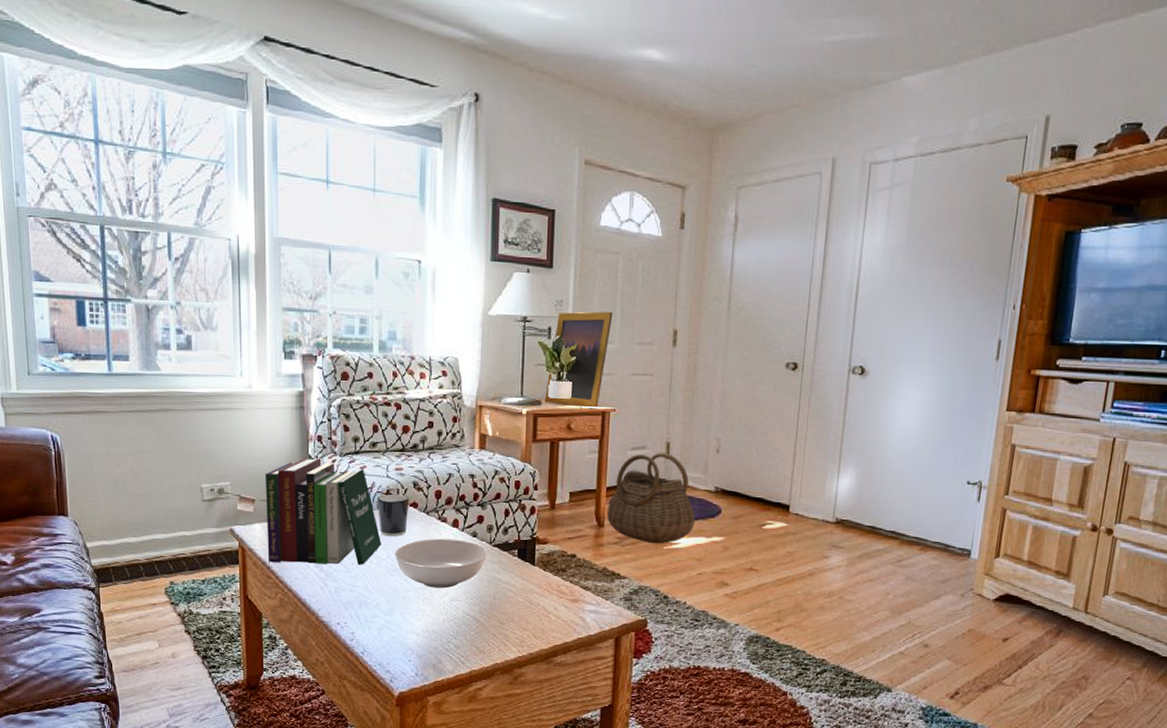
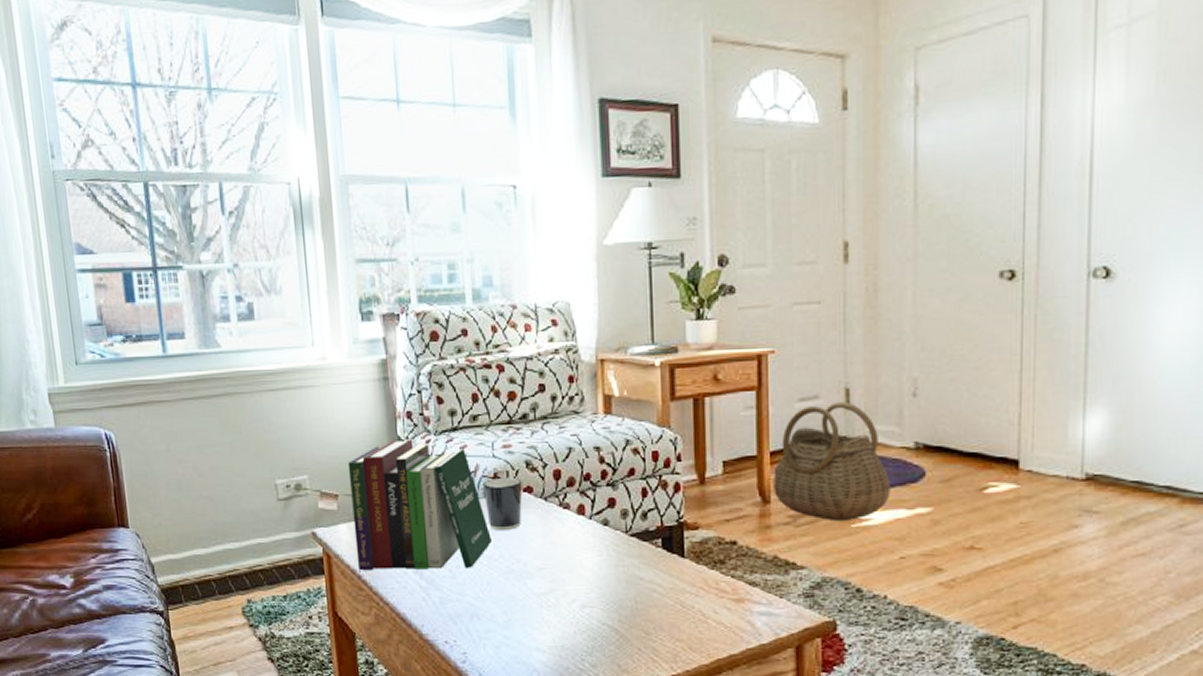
bowl: present [395,538,488,589] -> none [509,529,625,593]
picture frame: present [545,311,613,408] -> none [682,227,762,352]

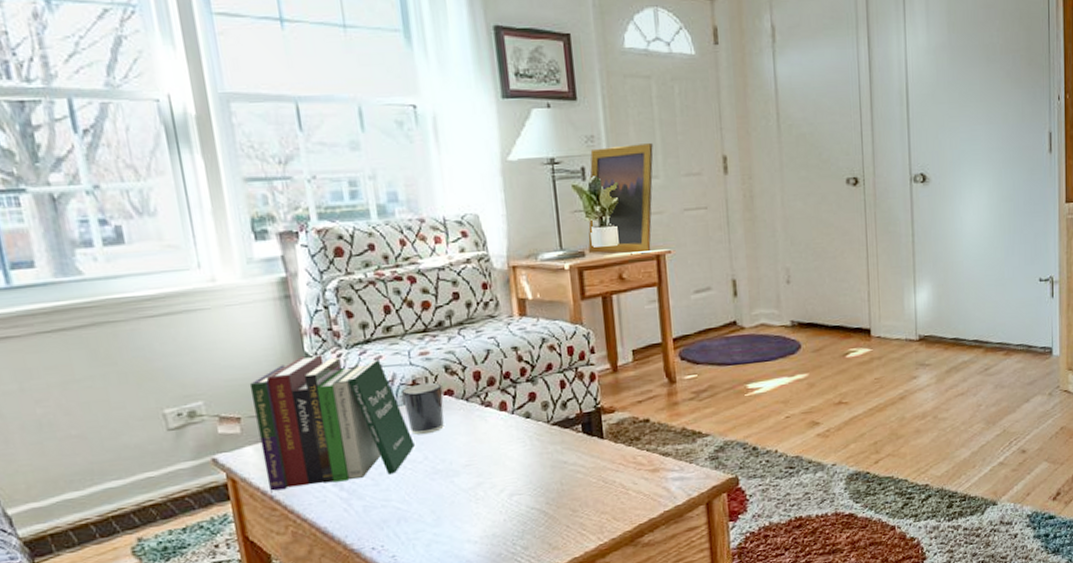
picture frame: none [682,227,762,352] -> present [588,143,654,254]
basket: present [774,401,890,522] -> none [677,290,775,393]

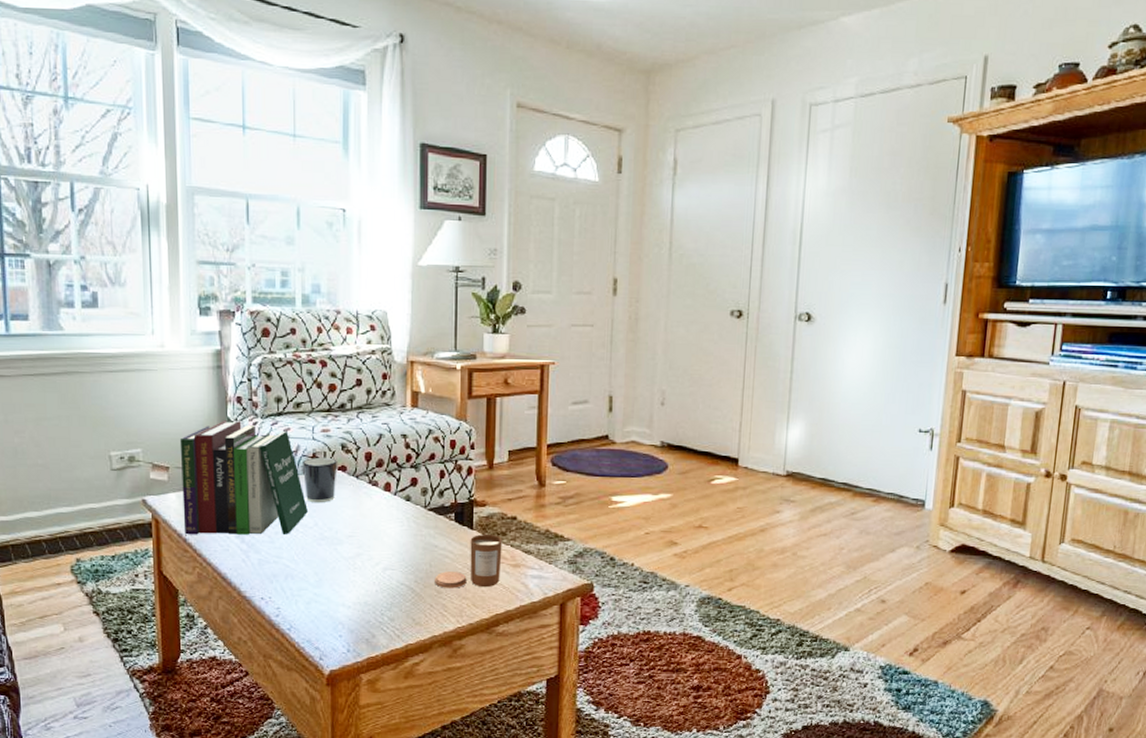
candle: none [568,441,640,506] -> present [435,535,503,588]
picture frame: present [588,143,654,254] -> none [480,260,550,361]

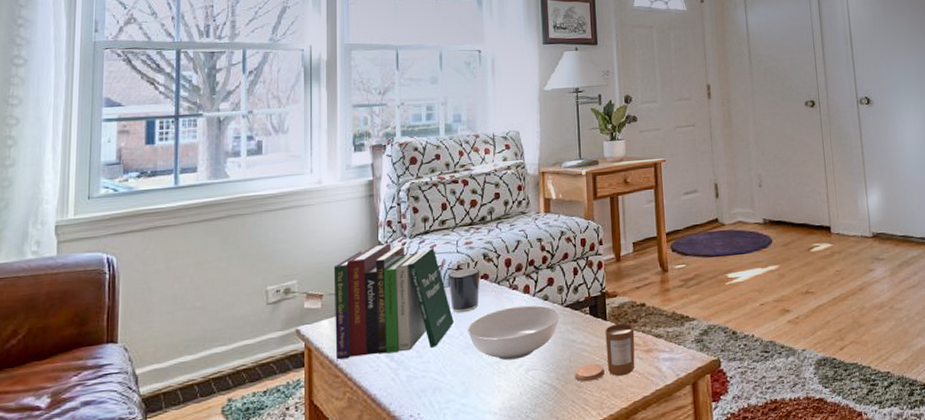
bowl: none [323,503,423,557] -> present [468,305,561,361]

